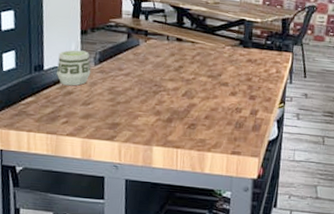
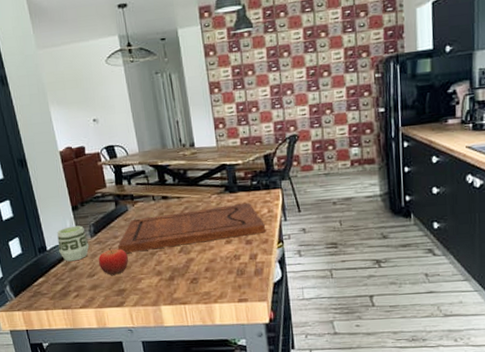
fruit: none [96,79,129,107] -> present [98,248,128,275]
cutting board: none [120,54,272,92] -> present [117,202,266,253]

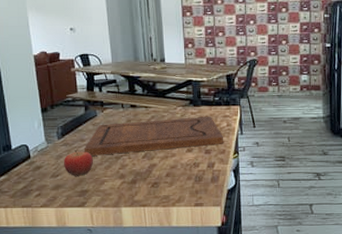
cup: present [57,225,89,262] -> none [24,127,56,161]

